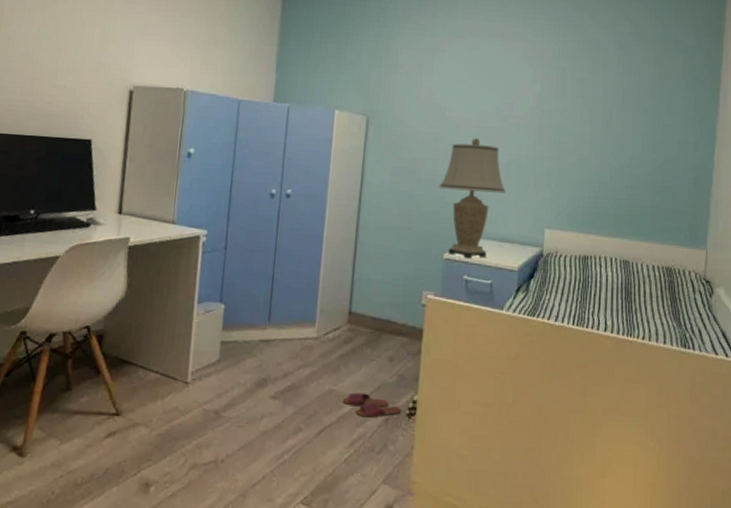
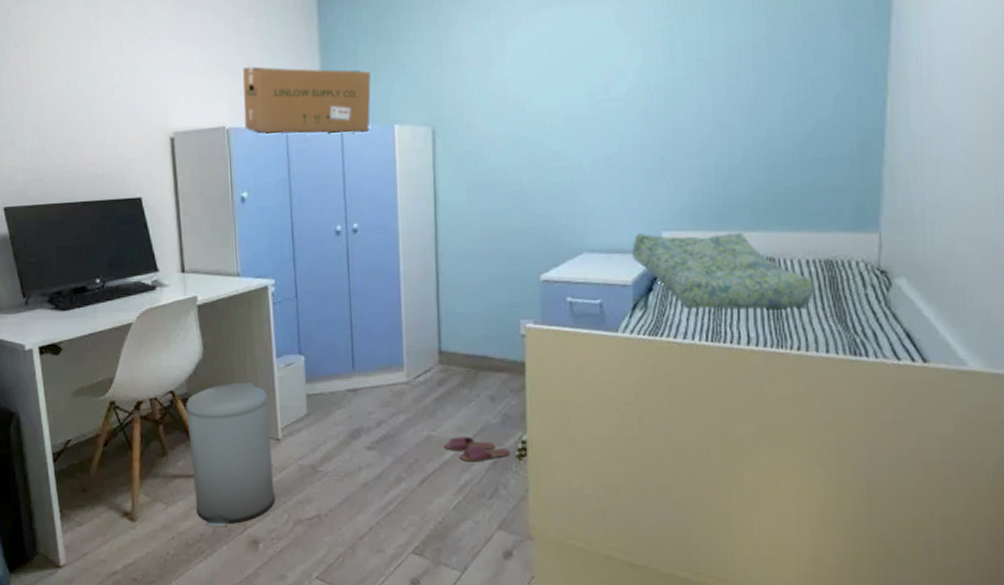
pedal bin: none [91,323,183,469] -> present [186,382,275,528]
box: none [201,41,320,113] -> present [243,66,371,135]
table lamp: present [439,138,506,259] -> none [526,133,609,278]
seat cushion: none [520,228,657,304] -> present [632,232,814,310]

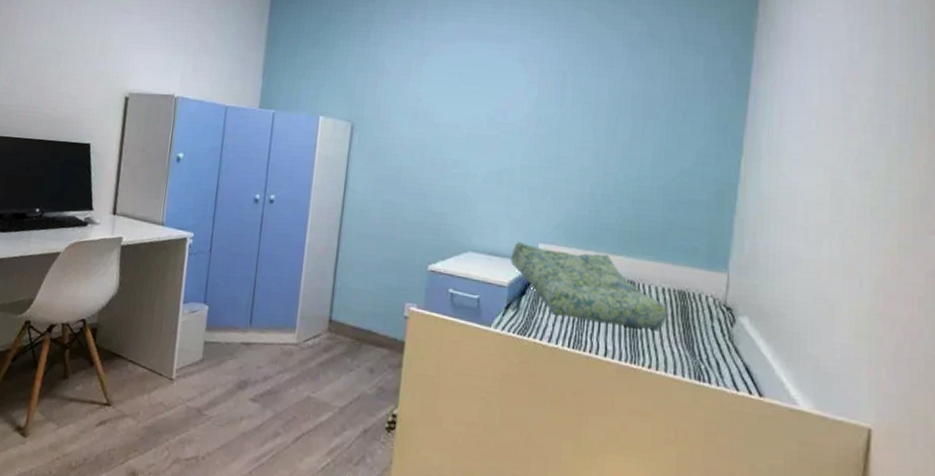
pedal bin: present [186,382,275,528] -> none [84,319,169,456]
box: present [243,66,371,135] -> none [191,49,306,120]
slippers: present [443,436,511,462] -> none [321,401,381,429]

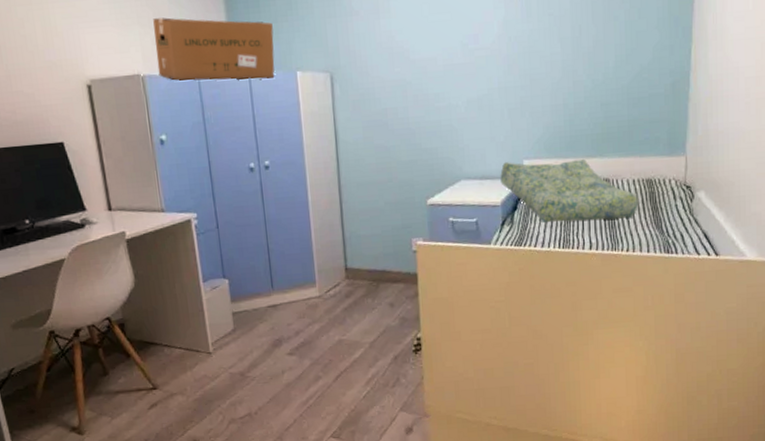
box: none [191,49,306,120] -> present [153,17,275,81]

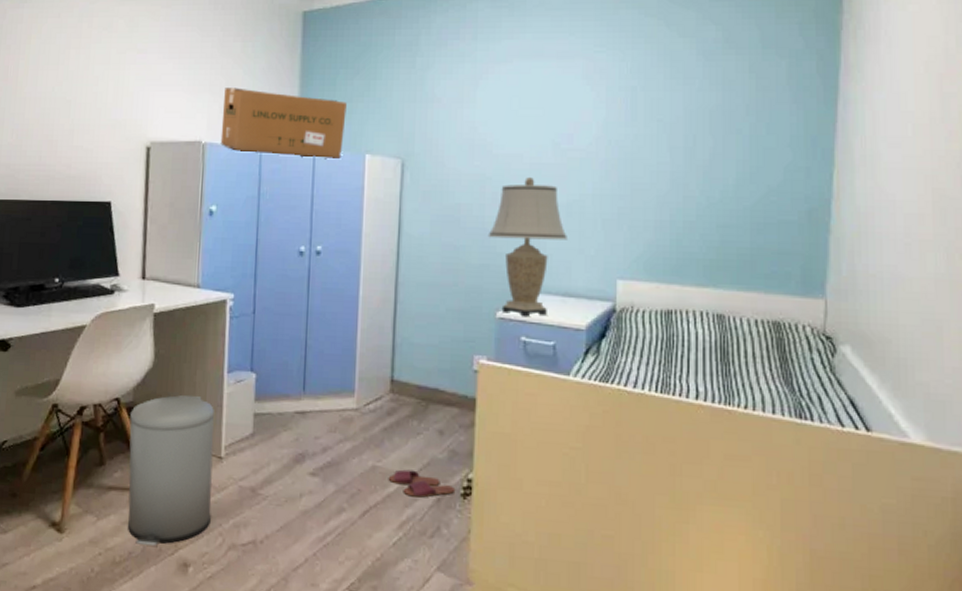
pedal bin: none [122,305,211,433] -> present [128,394,214,547]
slippers: none [353,338,409,359] -> present [388,469,456,498]
table lamp: none [413,78,480,201] -> present [488,177,567,317]
seat cushion: present [500,158,638,224] -> none [587,280,761,367]

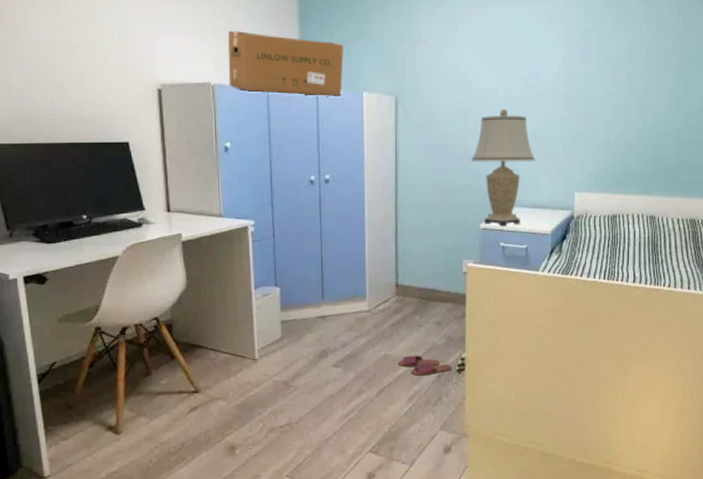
pedal bin: present [128,394,214,547] -> none [170,309,251,437]

